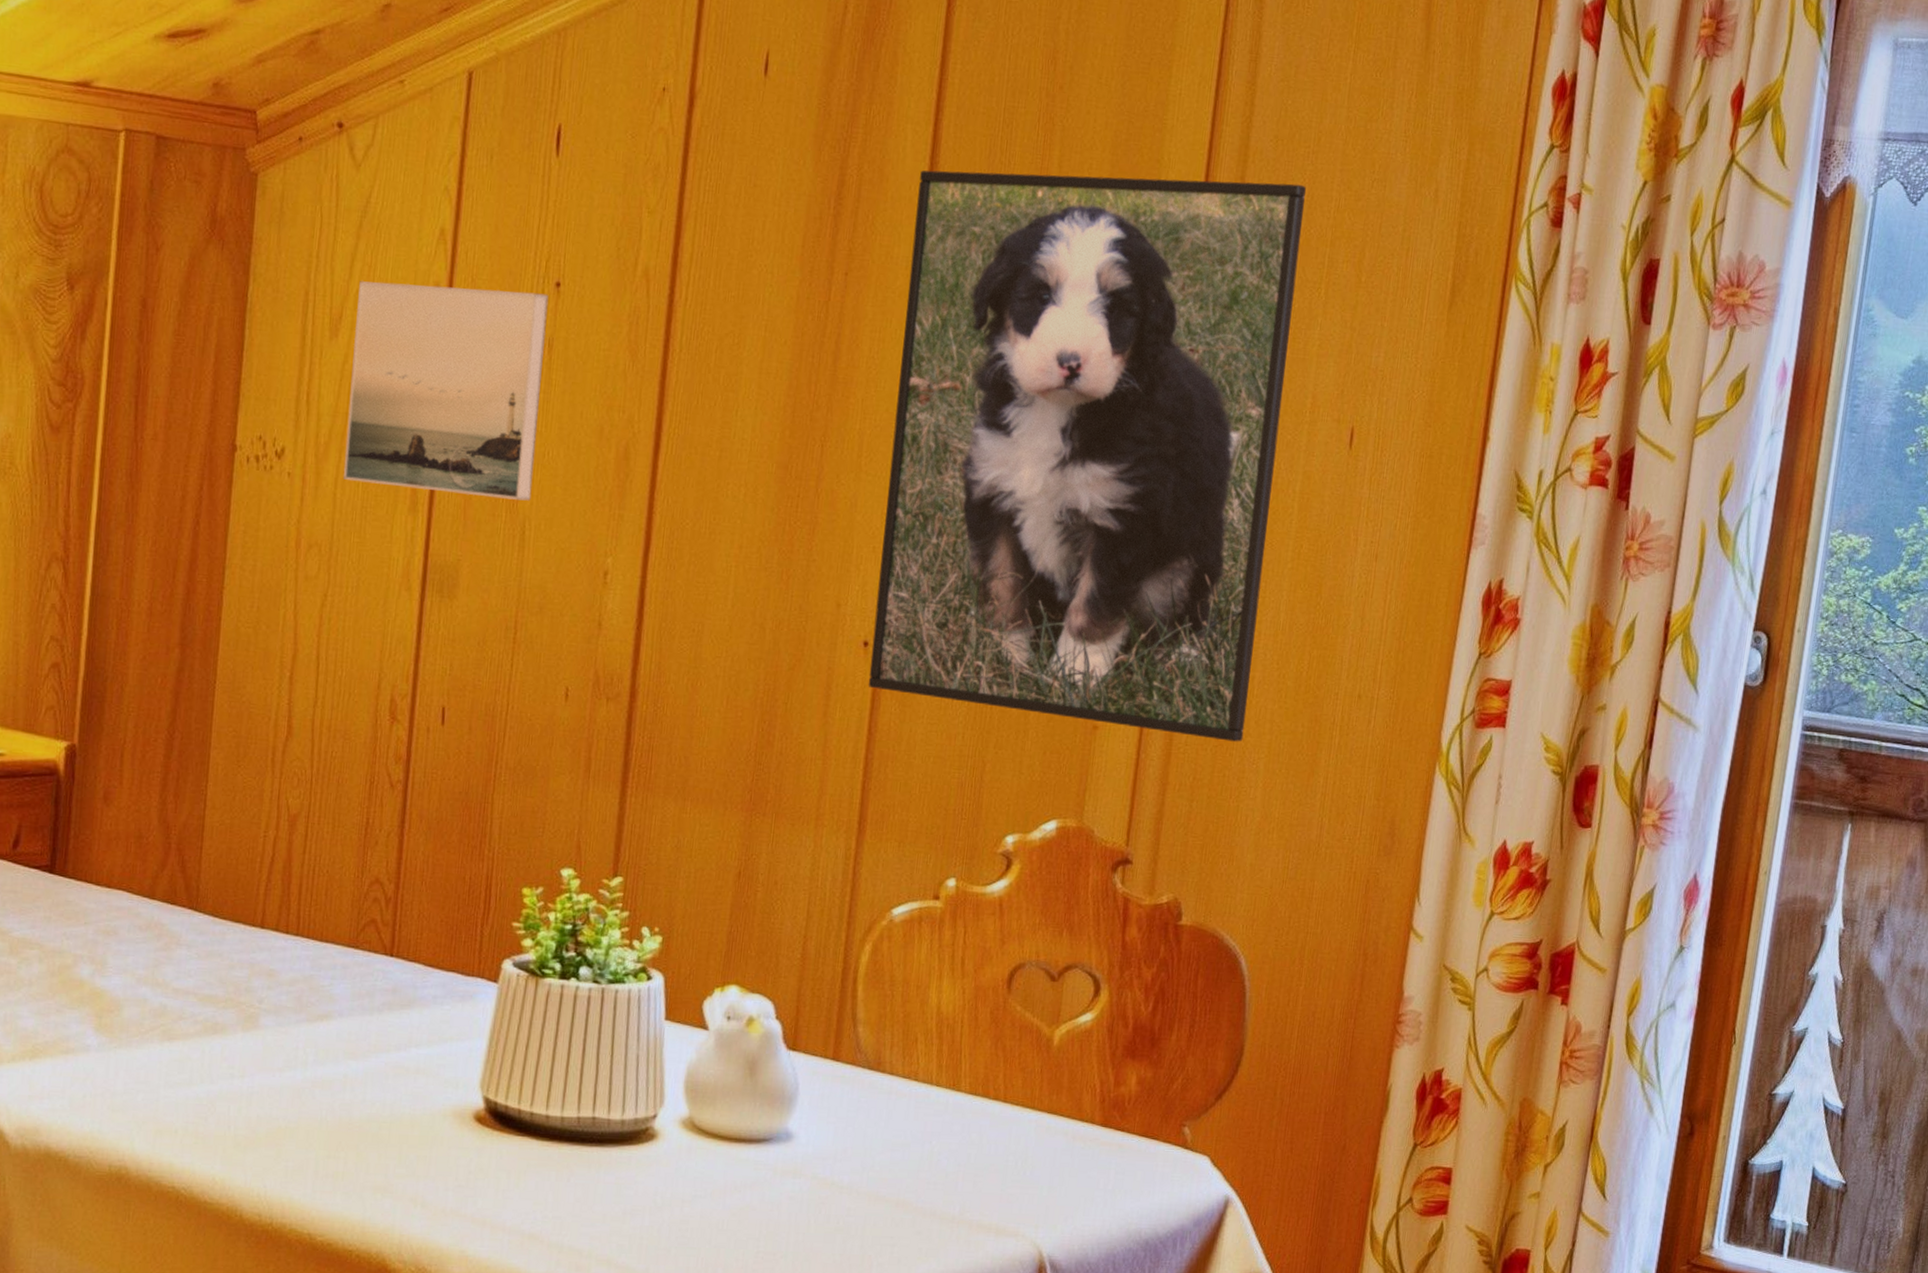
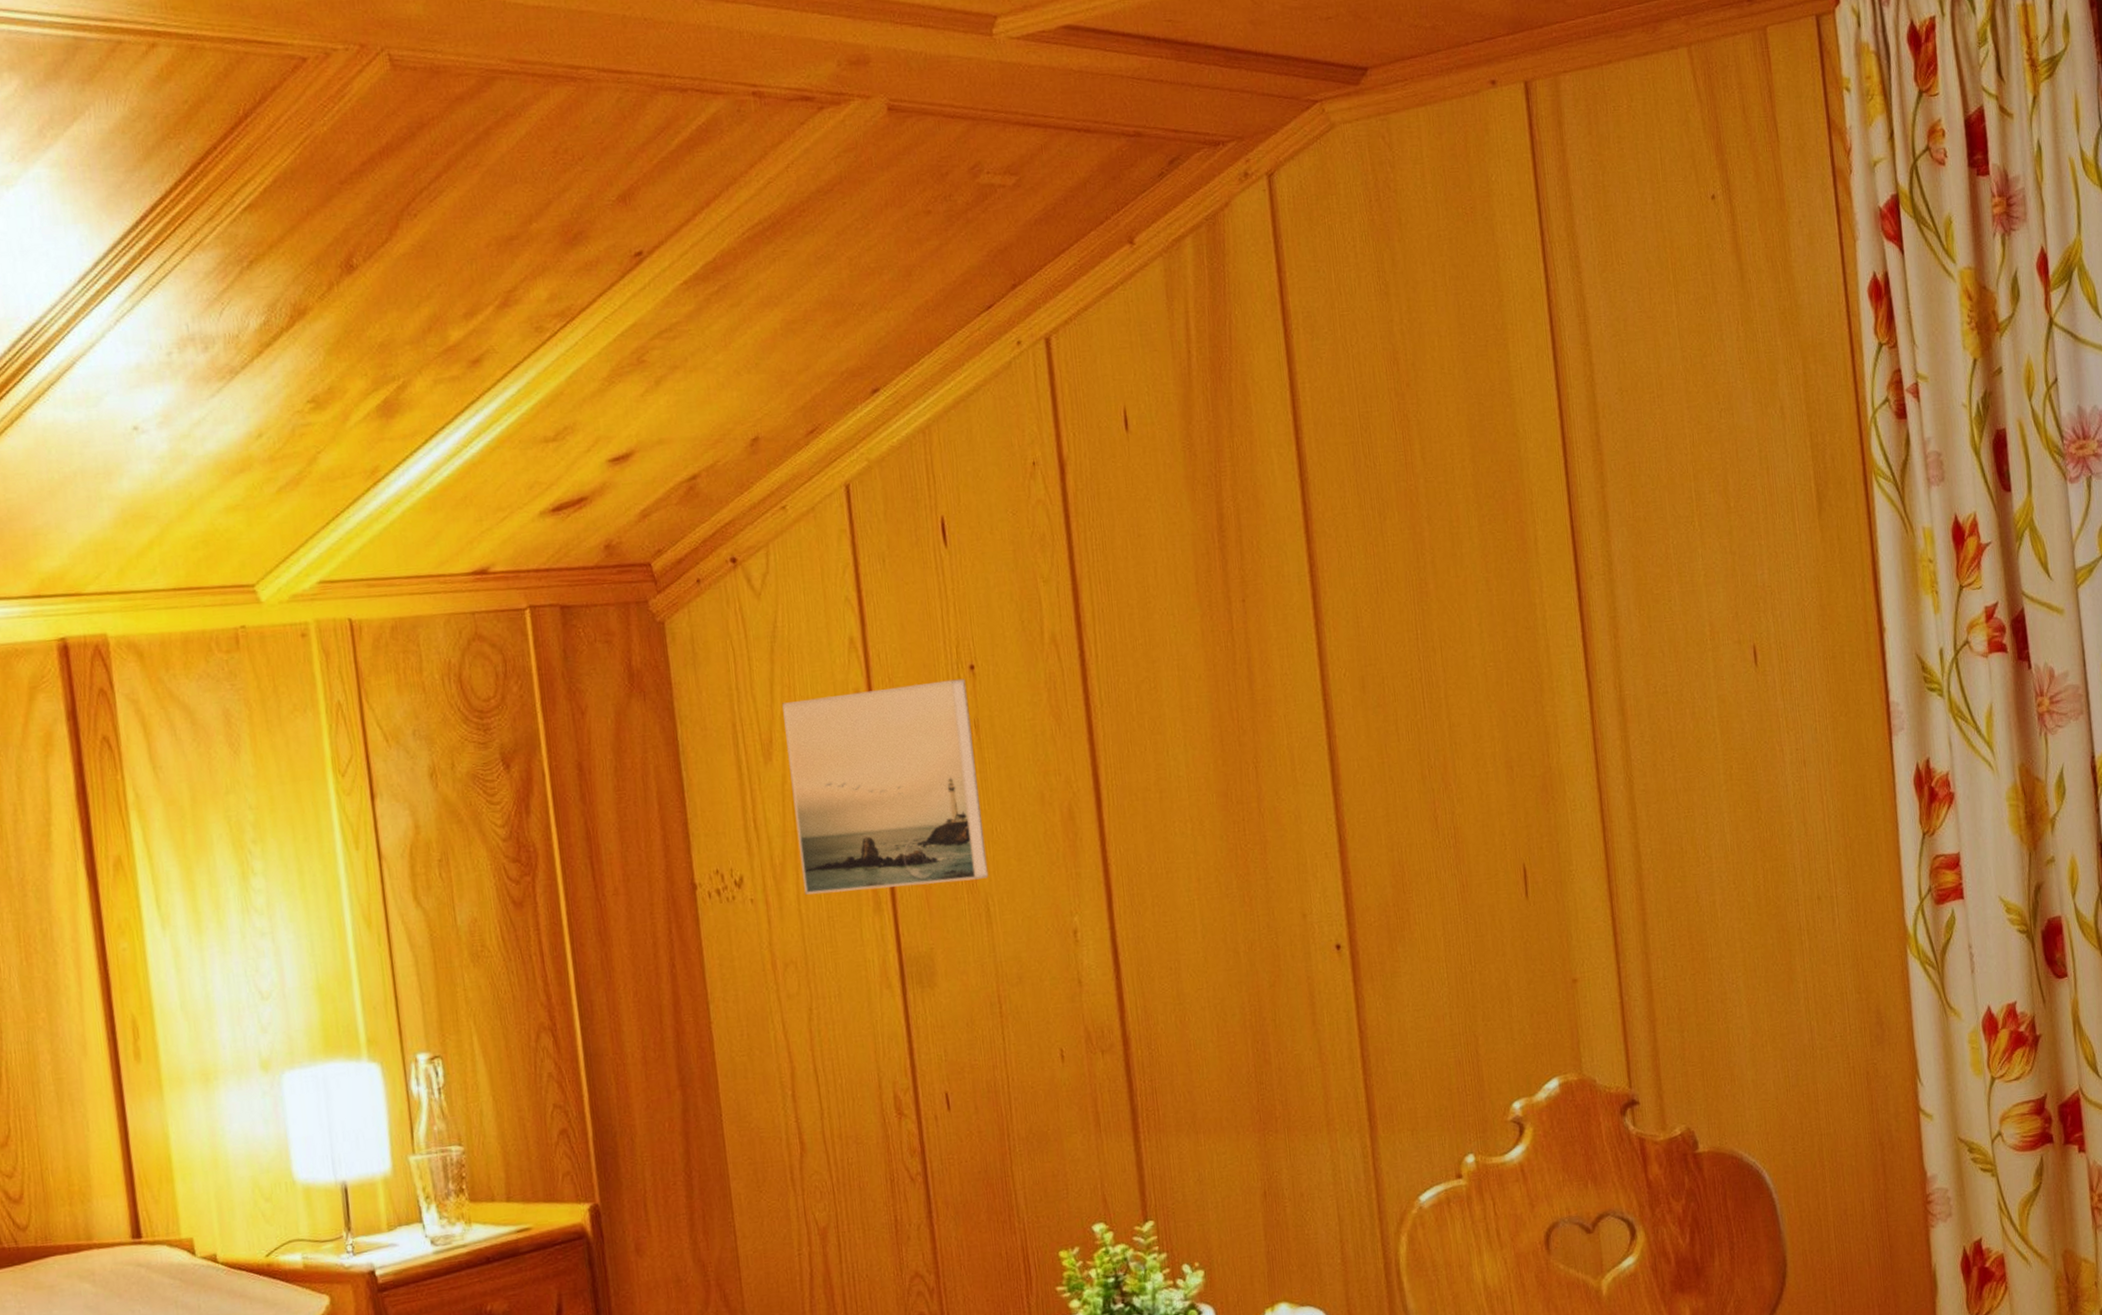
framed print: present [868,170,1306,742] -> none [1293,428,1718,989]

